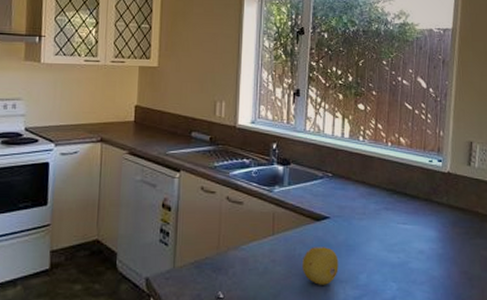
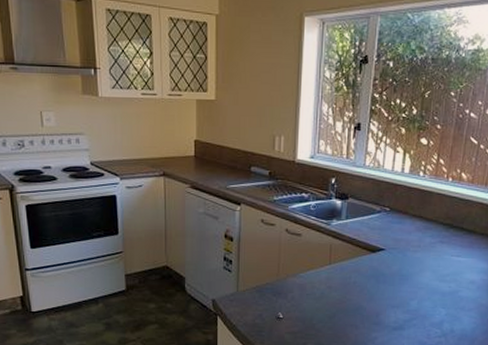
fruit: present [302,247,339,285] -> none [357,276,392,309]

